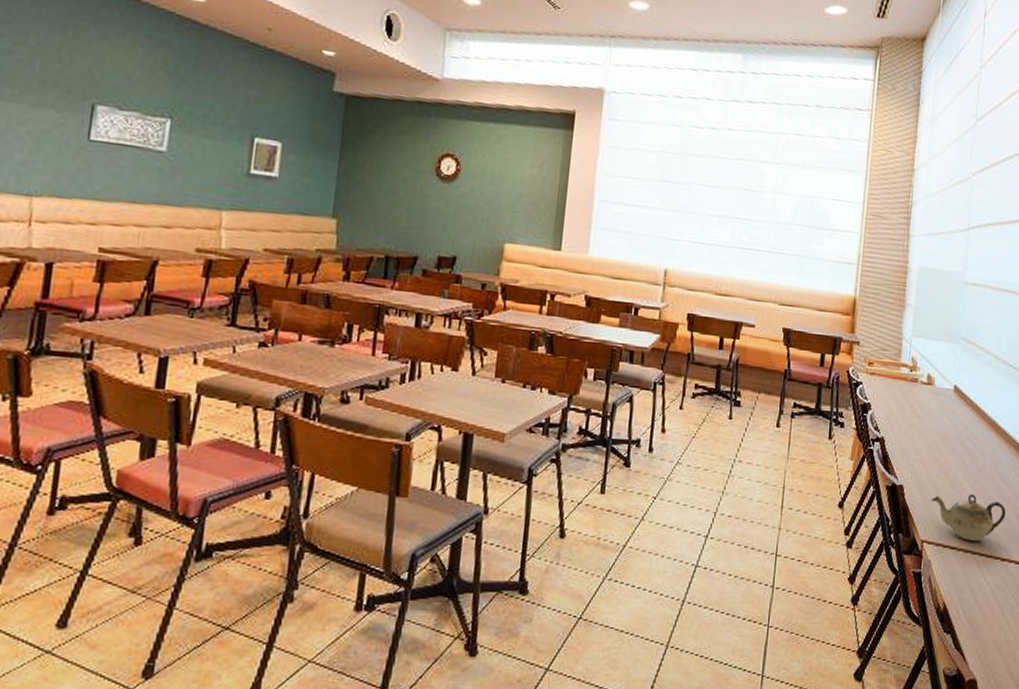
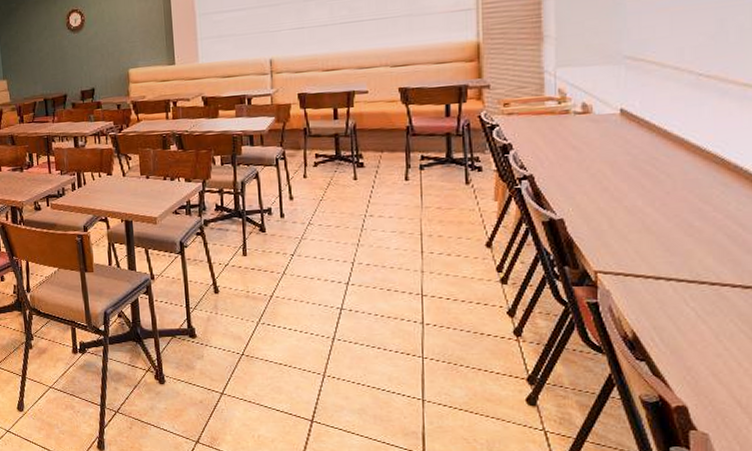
teapot: present [931,493,1006,541] -> none [602,218,711,267]

